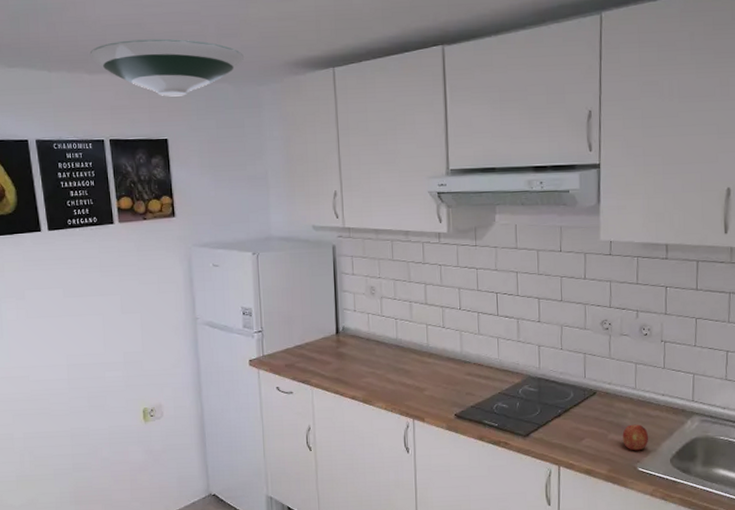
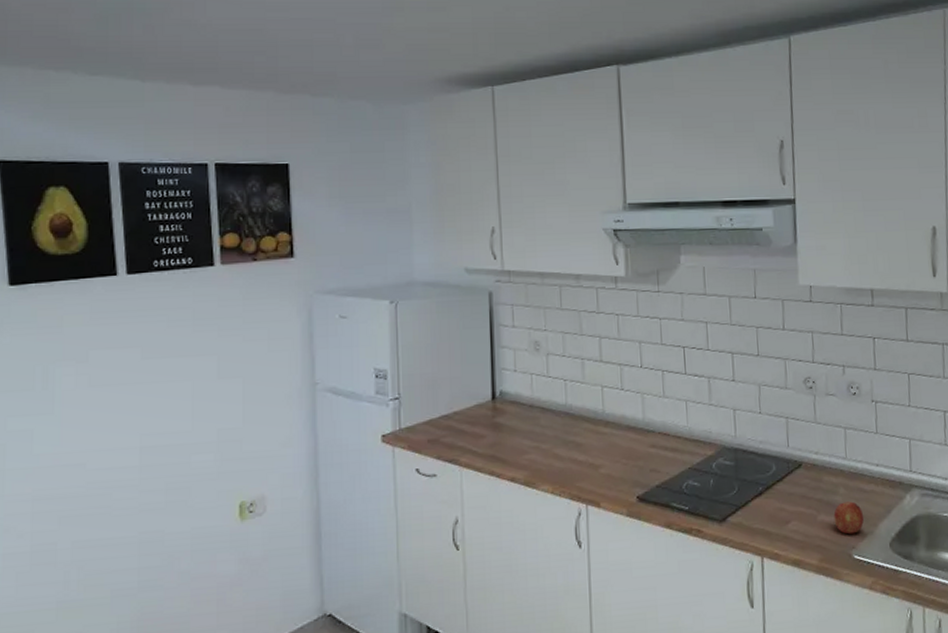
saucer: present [89,38,244,97] -> none [196,47,386,115]

